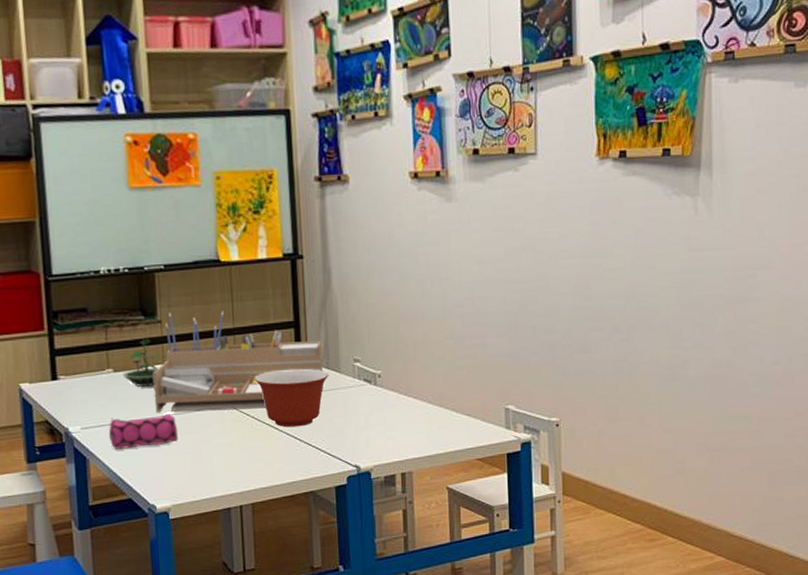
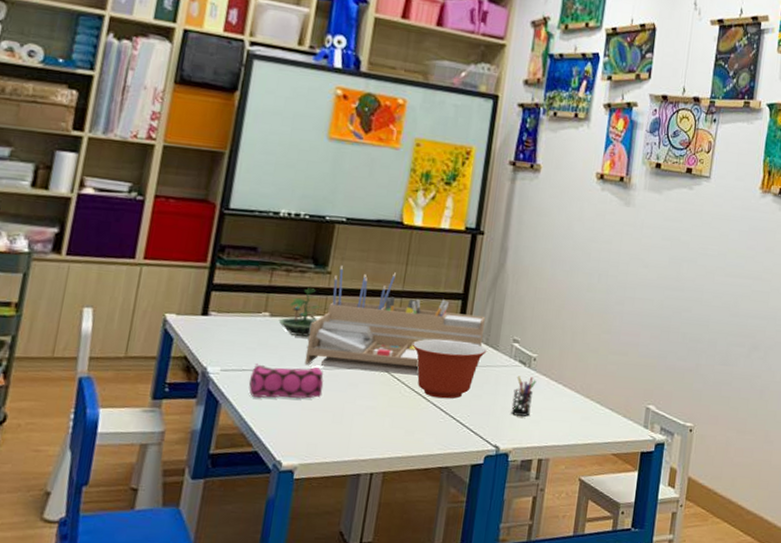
pen holder: none [364,394,385,434] -> present [511,376,537,416]

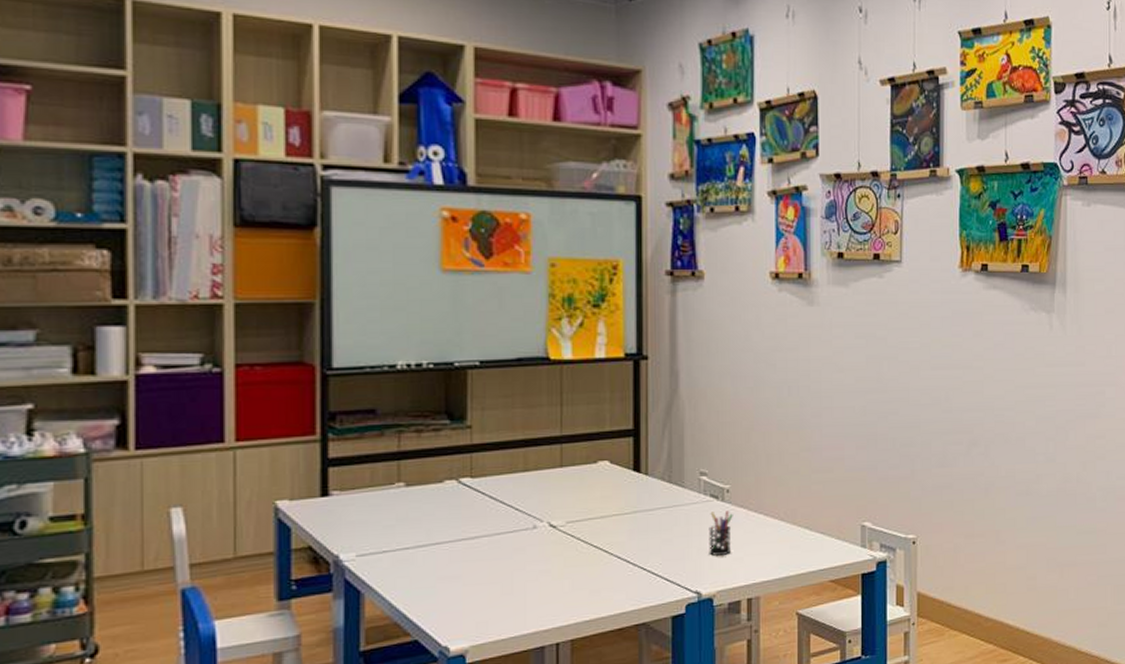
pencil case: present [248,364,324,399] -> none [393,536,485,581]
terrarium: present [278,288,320,337] -> none [417,448,464,504]
desk organizer: present [304,265,486,376] -> none [456,416,665,534]
mixing bowl: present [412,339,487,399] -> none [582,482,671,550]

